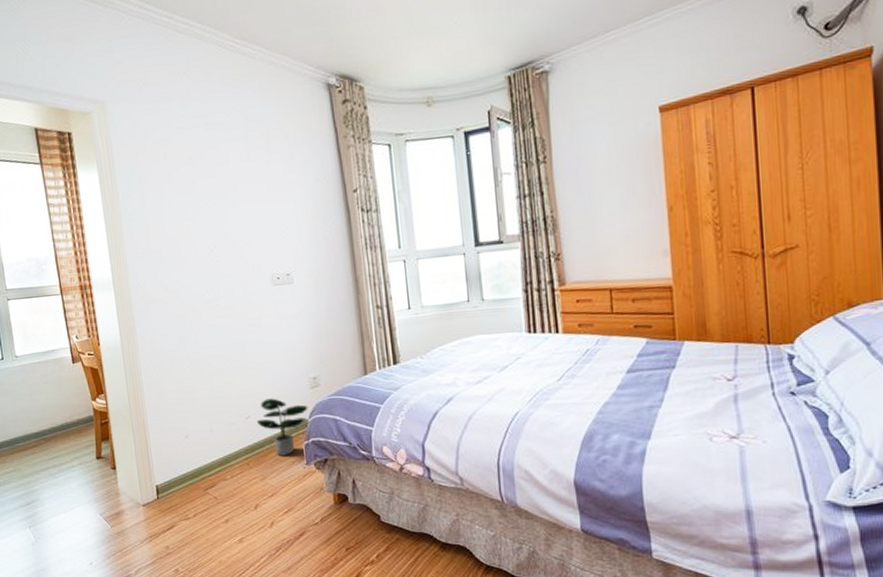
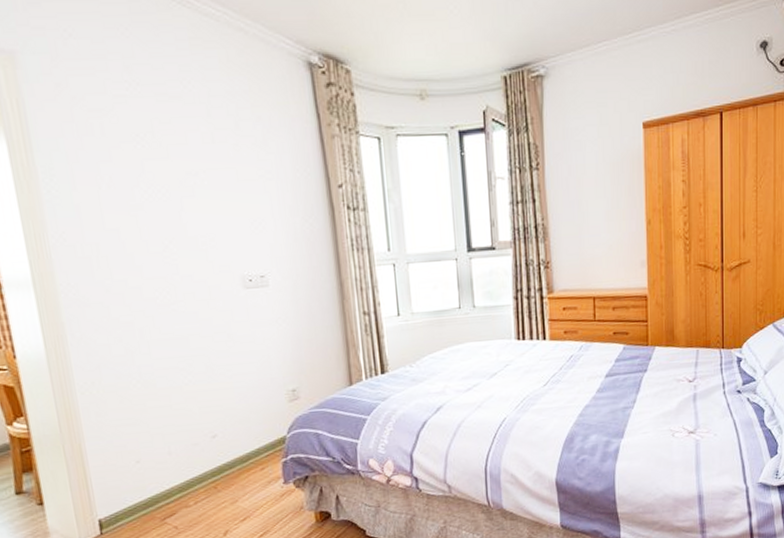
potted plant: present [256,398,308,457] -> none [225,413,286,477]

